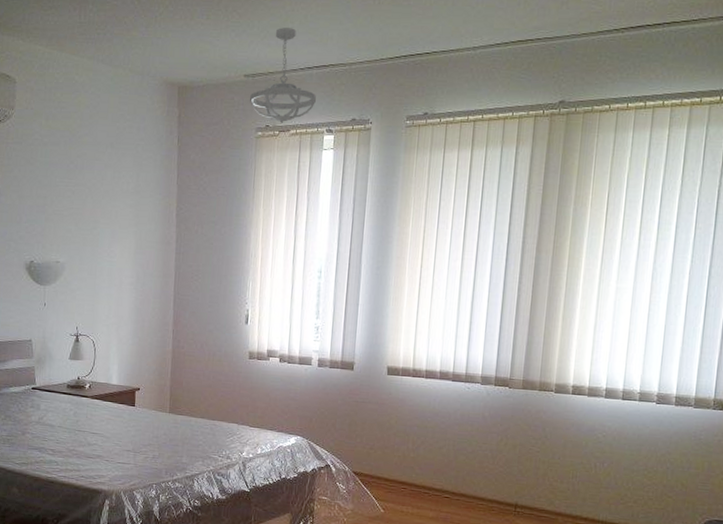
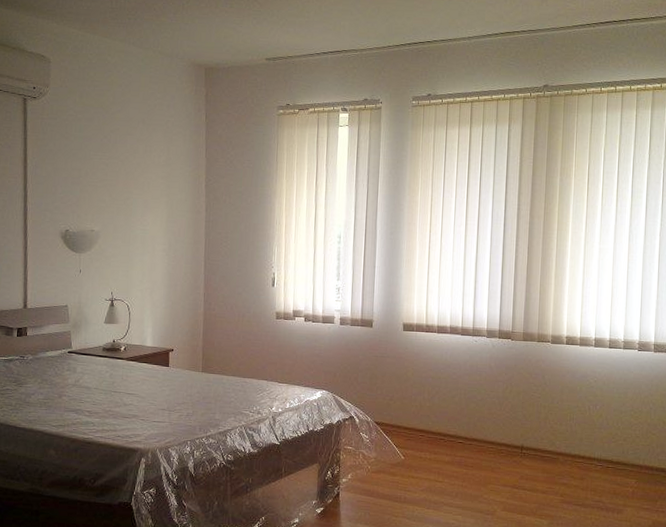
ceiling light fixture: present [250,28,316,123] -> none [271,17,331,102]

